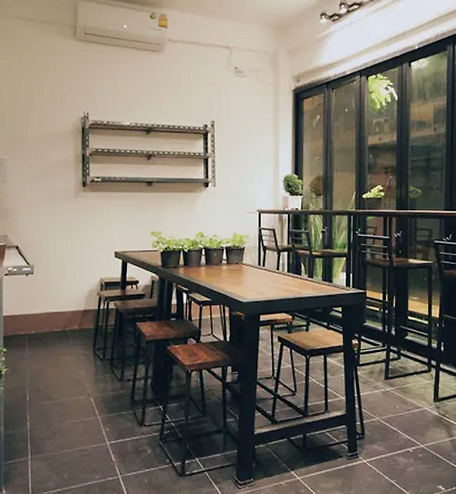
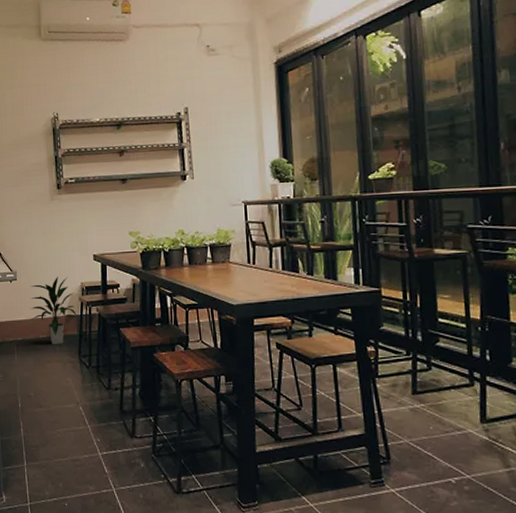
indoor plant: none [46,271,95,339] -> present [30,276,78,345]

